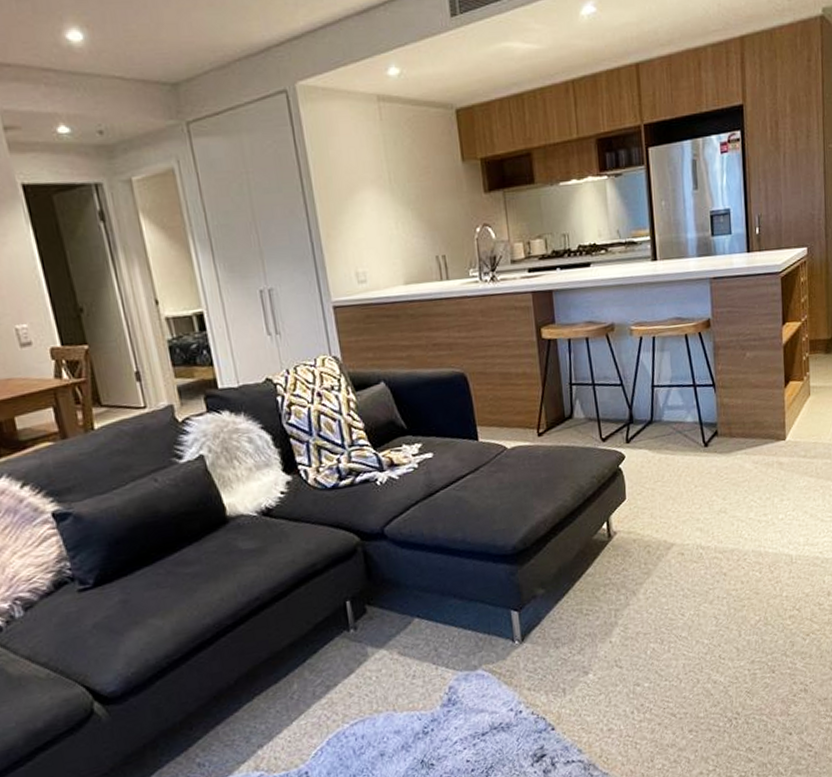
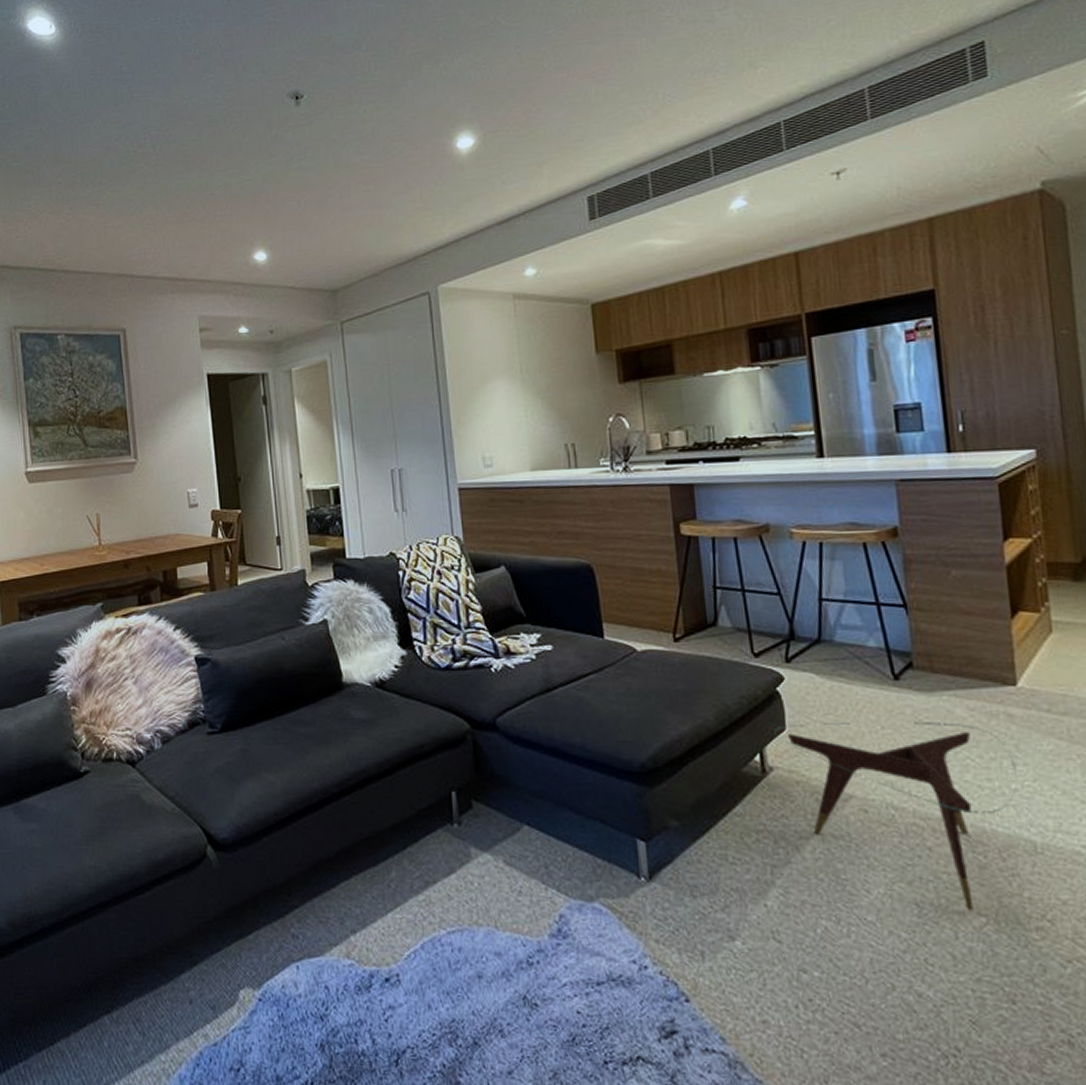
side table: none [617,475,783,615] -> present [774,721,1017,912]

